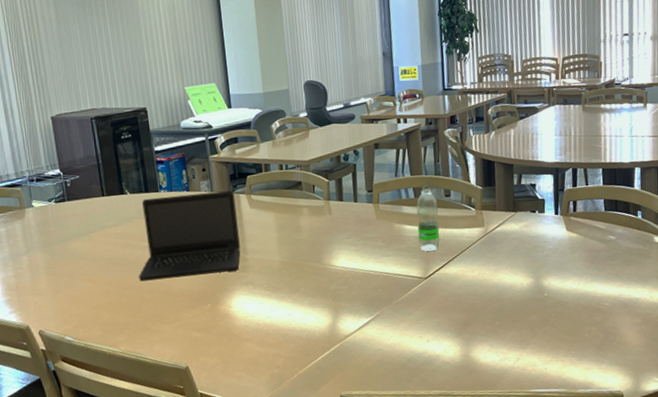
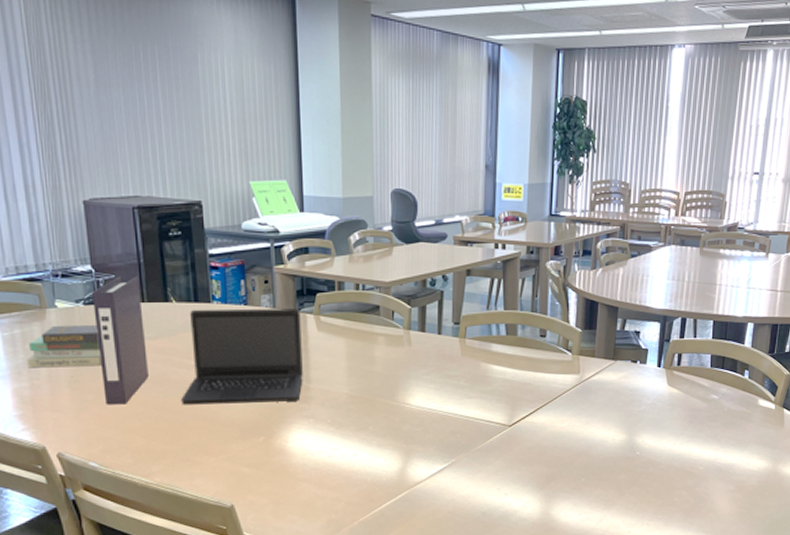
books: none [12,218,72,260] -> present [28,324,102,368]
binder: none [62,175,112,286] -> present [92,276,150,405]
bottle: present [416,185,440,252] -> none [505,322,531,397]

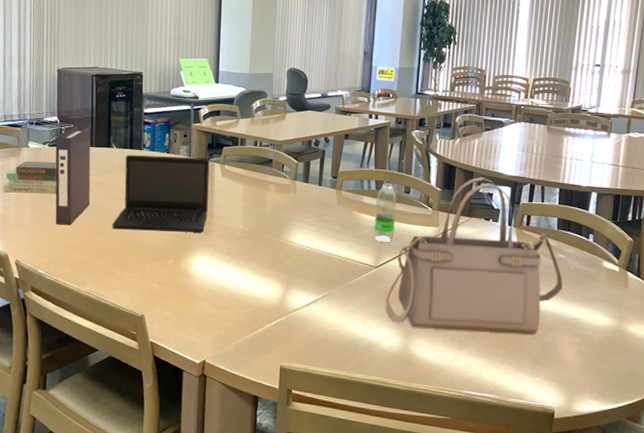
bottle: none [505,322,531,397] -> present [374,179,397,243]
handbag: none [522,312,716,491] -> present [385,176,562,335]

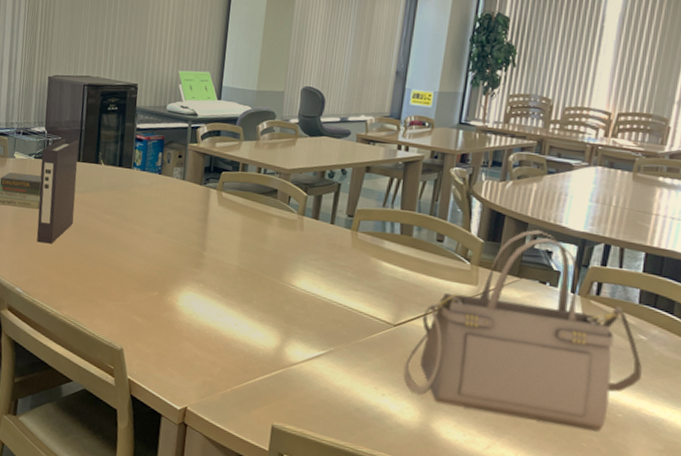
laptop: present [112,154,210,233] -> none [95,172,206,265]
bottle: present [374,179,397,243] -> none [394,223,427,298]

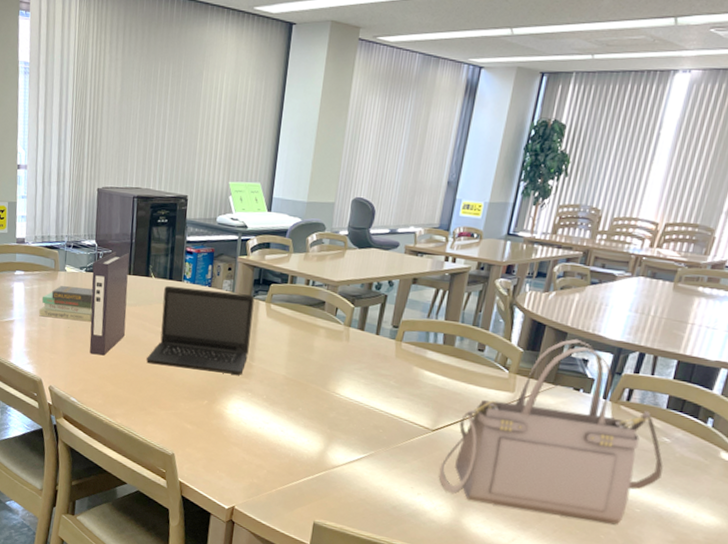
laptop: none [95,172,206,265] -> present [146,285,255,375]

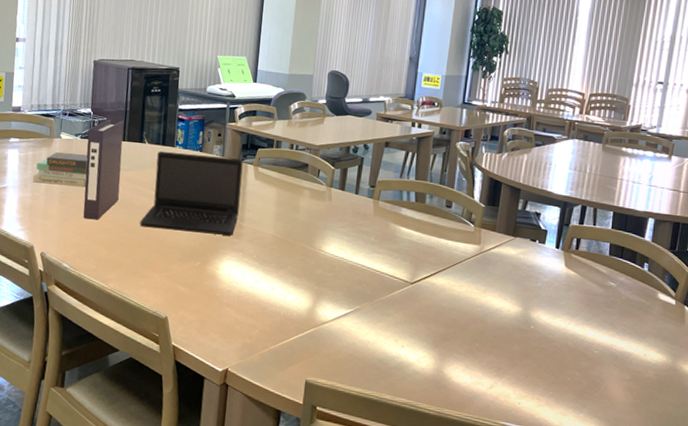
handbag: present [438,338,663,525] -> none [420,194,613,367]

